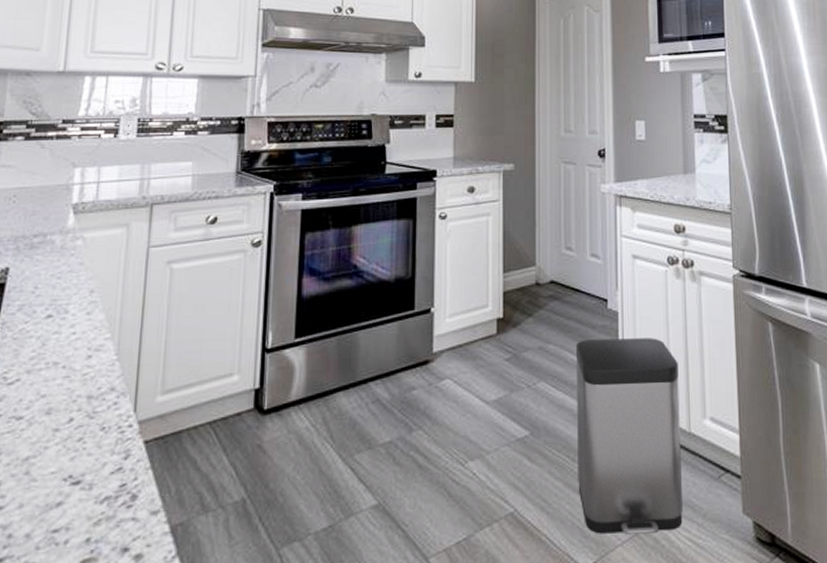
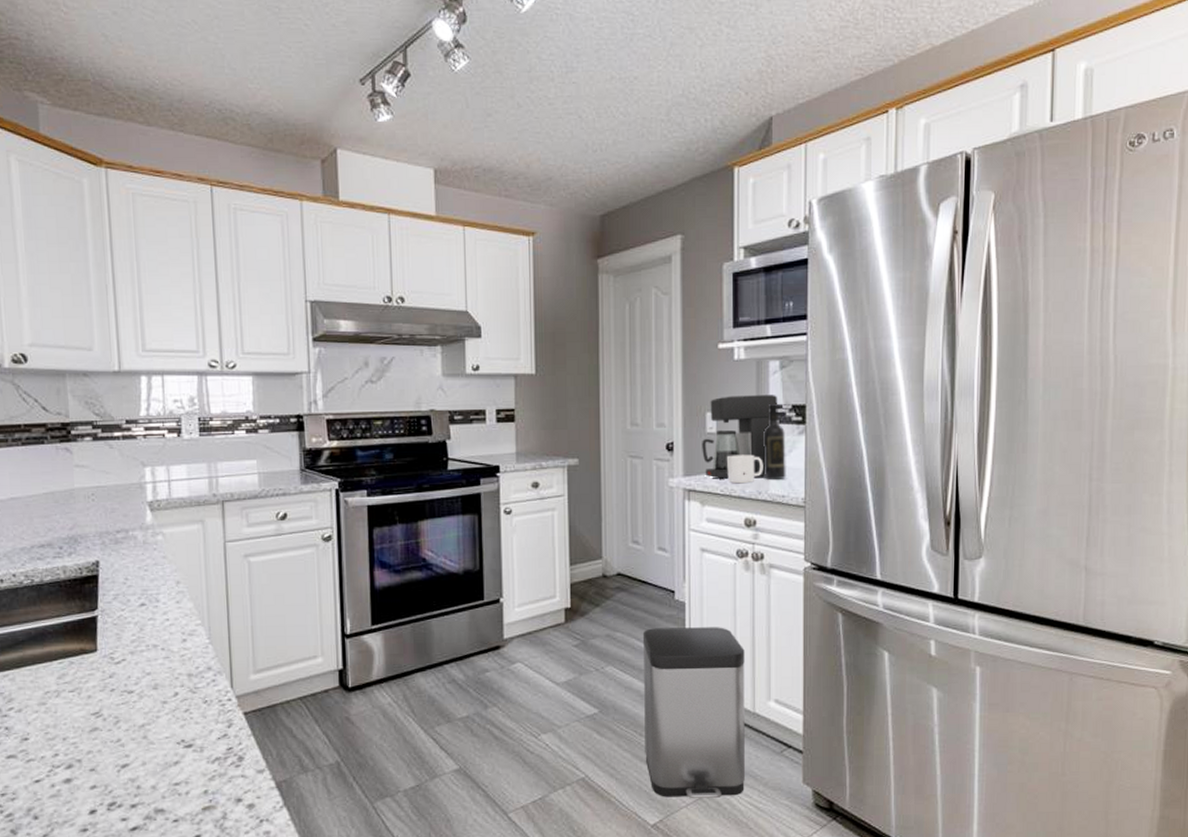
coffee maker: none [632,105,702,185] -> present [702,395,778,479]
mug: none [655,162,690,190] -> present [726,454,763,484]
wine bottle: none [689,114,713,187] -> present [763,404,787,481]

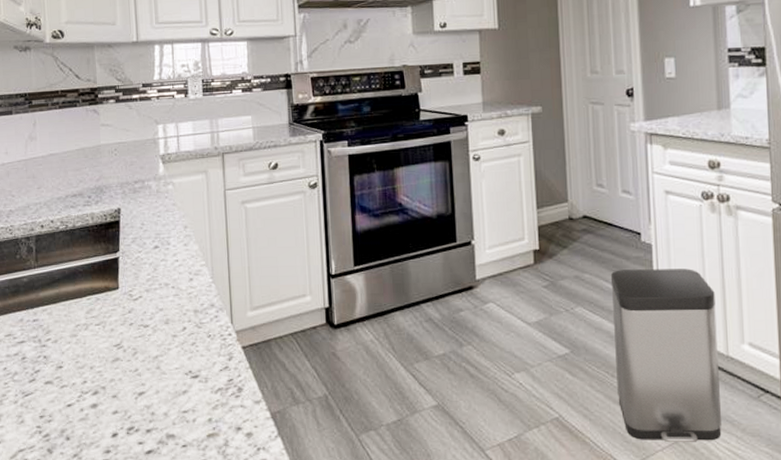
coffee maker: present [702,395,778,479] -> none [661,39,737,123]
mug: present [726,454,763,484] -> none [686,97,725,127]
wine bottle: present [763,404,787,481] -> none [723,48,749,123]

